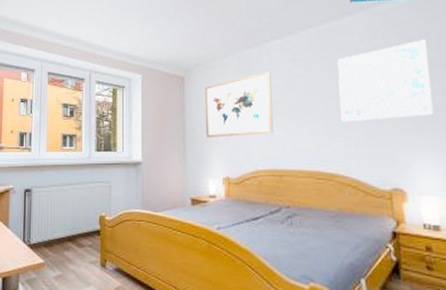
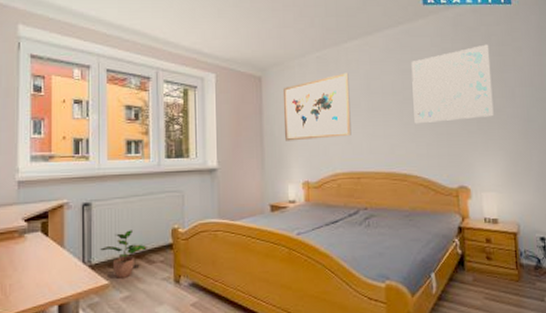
potted plant: none [38,215,78,259] -> present [100,230,147,278]

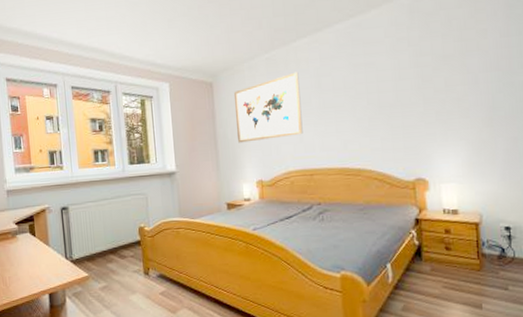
potted plant: present [100,230,147,278] -> none [79,229,119,271]
wall art: present [411,44,494,124] -> none [363,29,455,119]

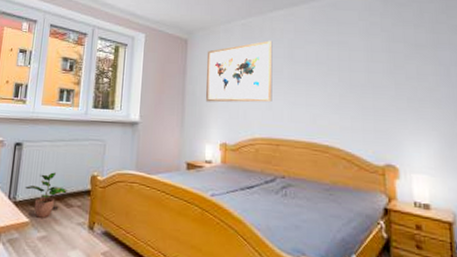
potted plant: none [79,229,119,271] -> present [25,172,67,218]

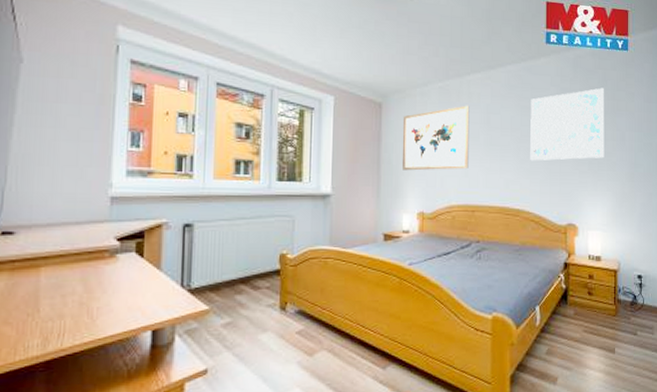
potted plant: present [25,172,67,218] -> none [201,254,253,304]
wall art: none [337,21,426,96] -> present [530,87,605,161]

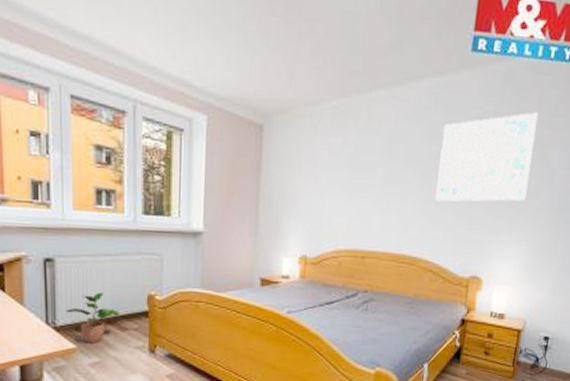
potted plant: none [201,254,253,304] -> present [66,292,119,344]
wall art: present [402,105,470,171] -> none [285,130,368,209]

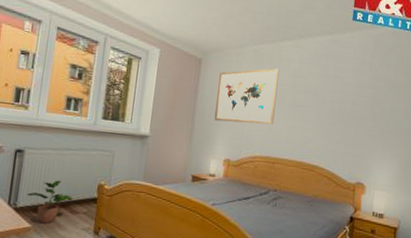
wall art: none [285,130,368,209] -> present [215,68,280,125]
wall art: present [435,112,539,202] -> none [329,64,401,127]

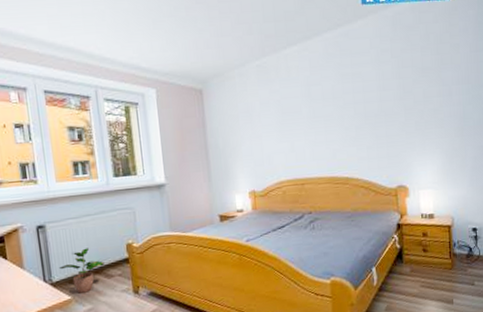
wall art: present [215,68,280,125] -> none [224,80,294,153]

